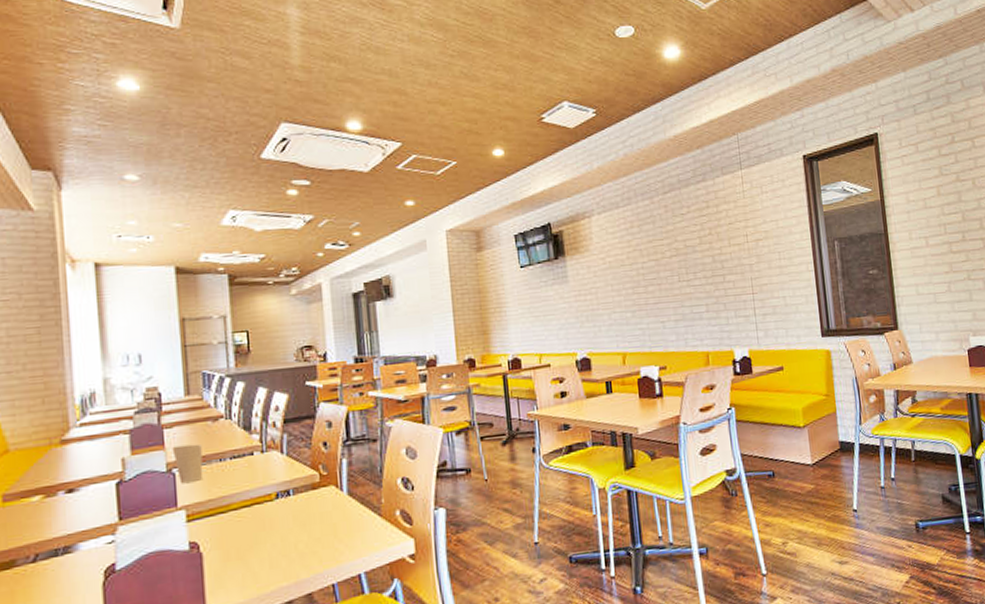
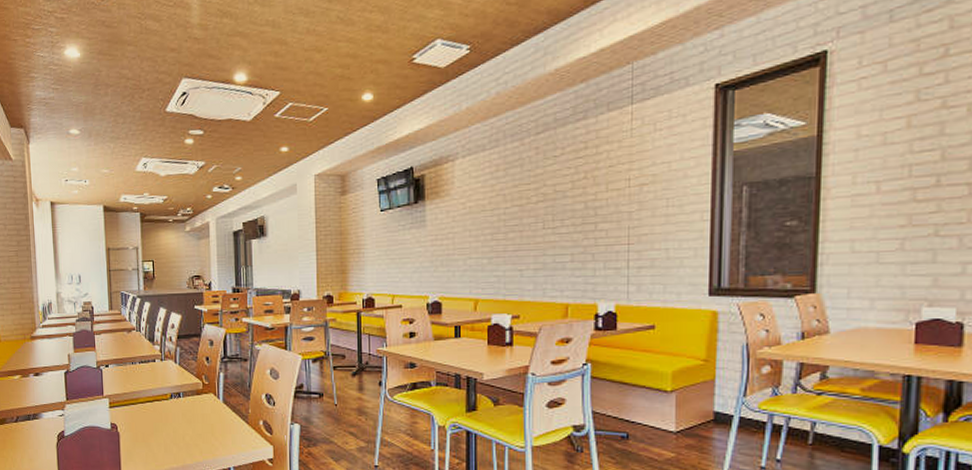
cup: present [172,444,203,484] -> none [100,349,121,379]

